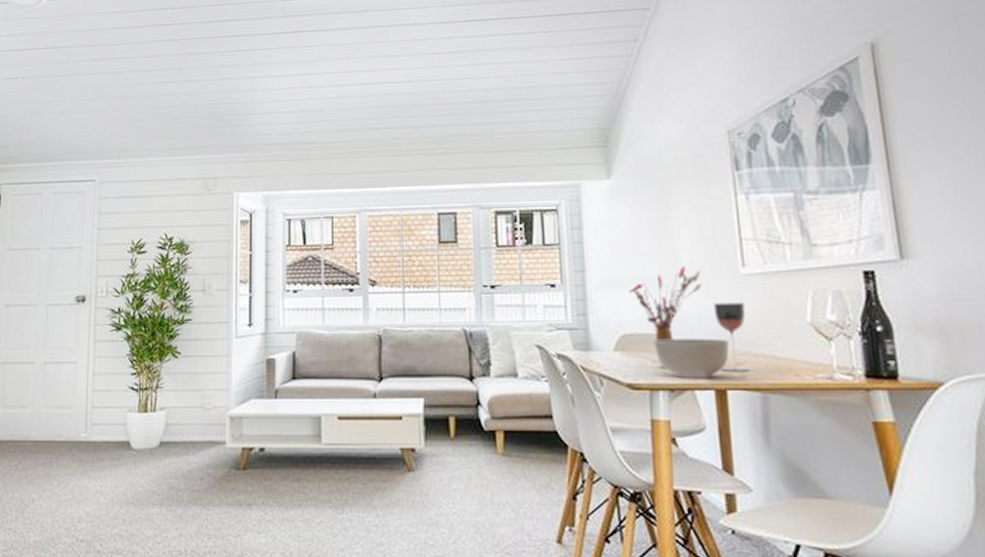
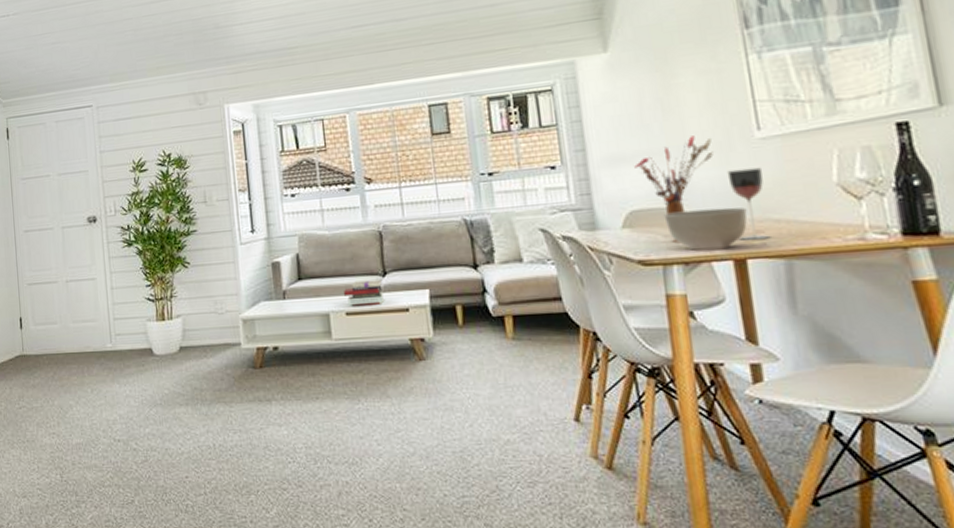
books: none [337,385,379,410] -> present [343,279,385,306]

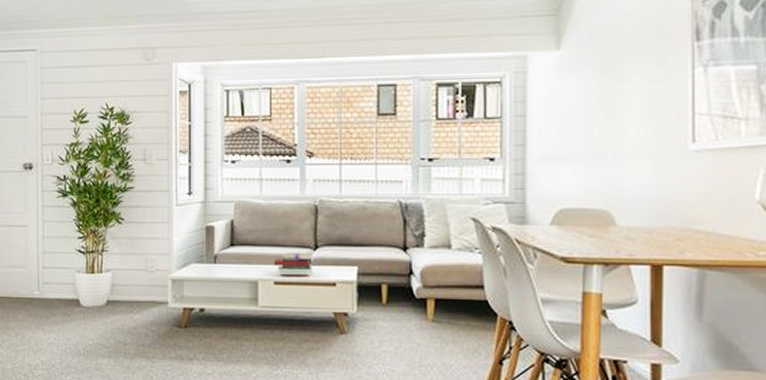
bouquet: present [634,136,713,242] -> none [570,142,647,243]
bowl: present [663,207,748,251] -> none [591,214,670,254]
wineglass: present [727,167,771,240] -> none [657,179,691,247]

